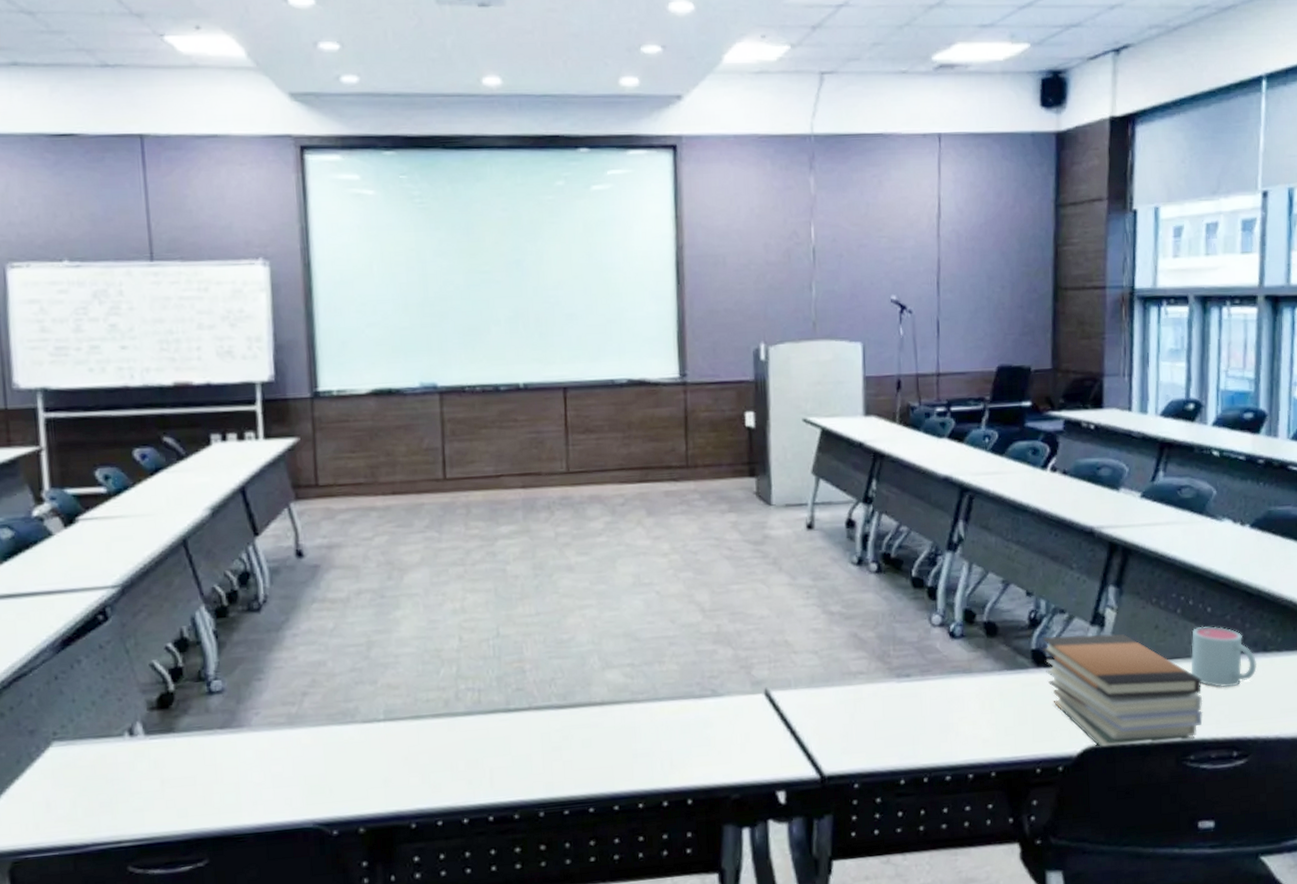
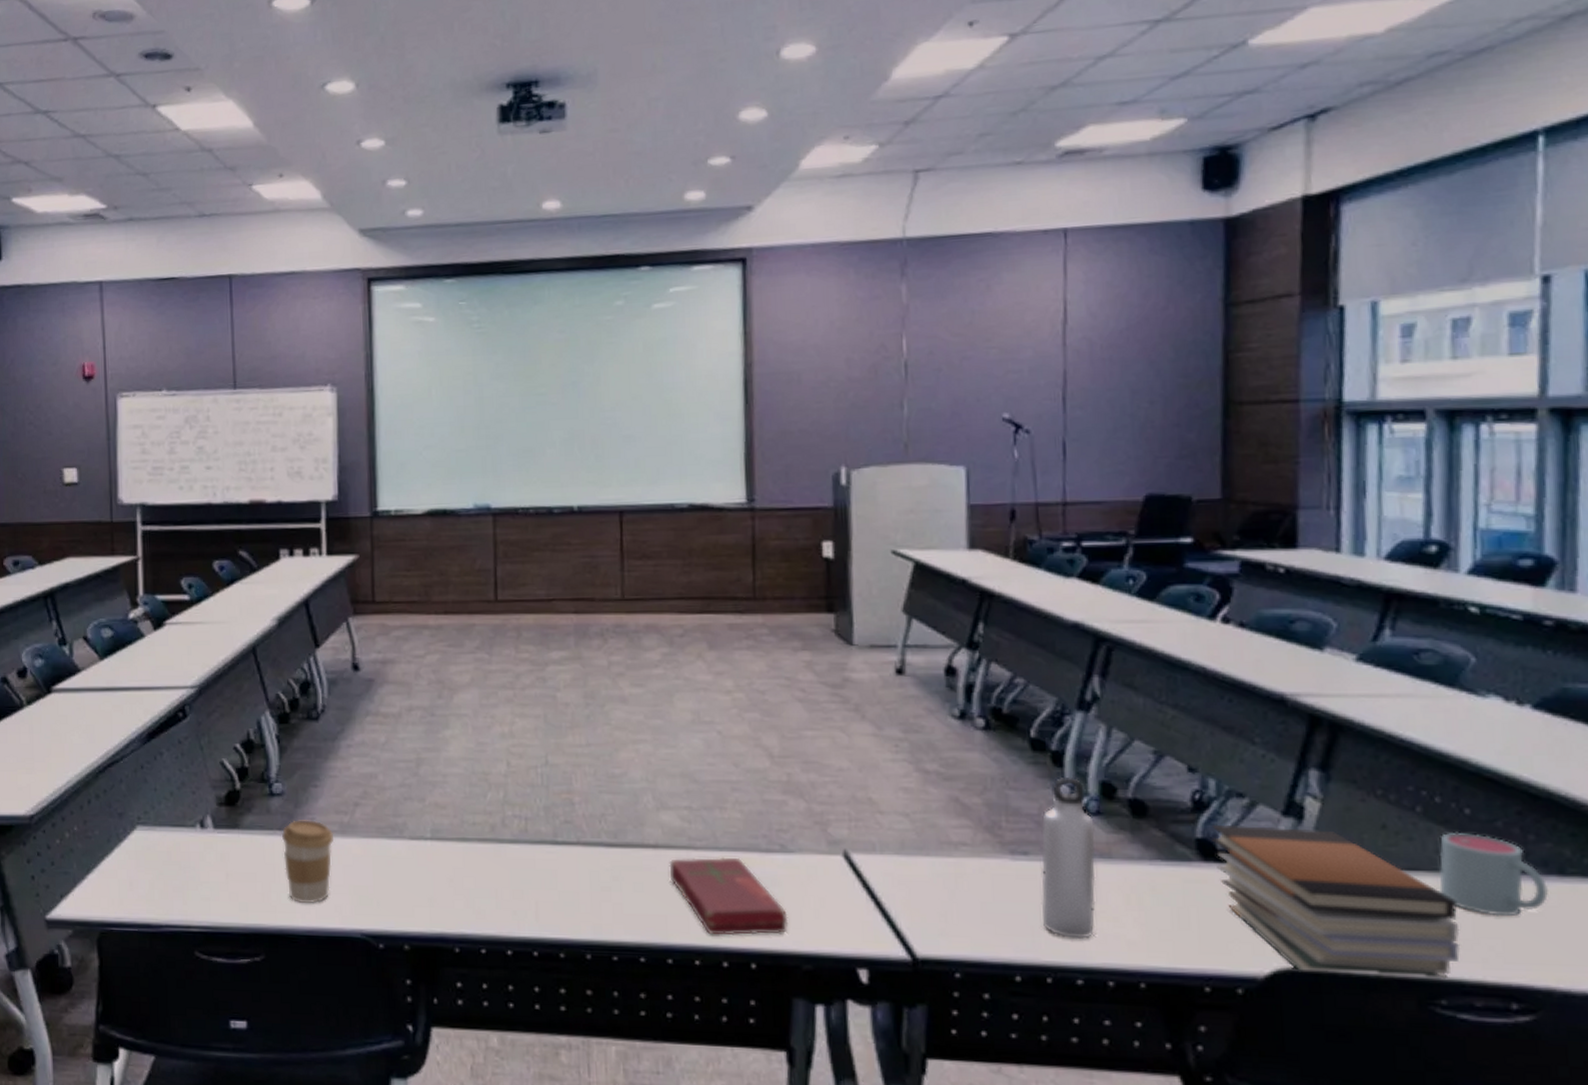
coffee cup: none [222,714,282,802] -> present [281,820,335,904]
book: none [614,705,719,779] -> present [669,857,789,936]
water bottle: none [919,607,961,743] -> present [1041,776,1096,939]

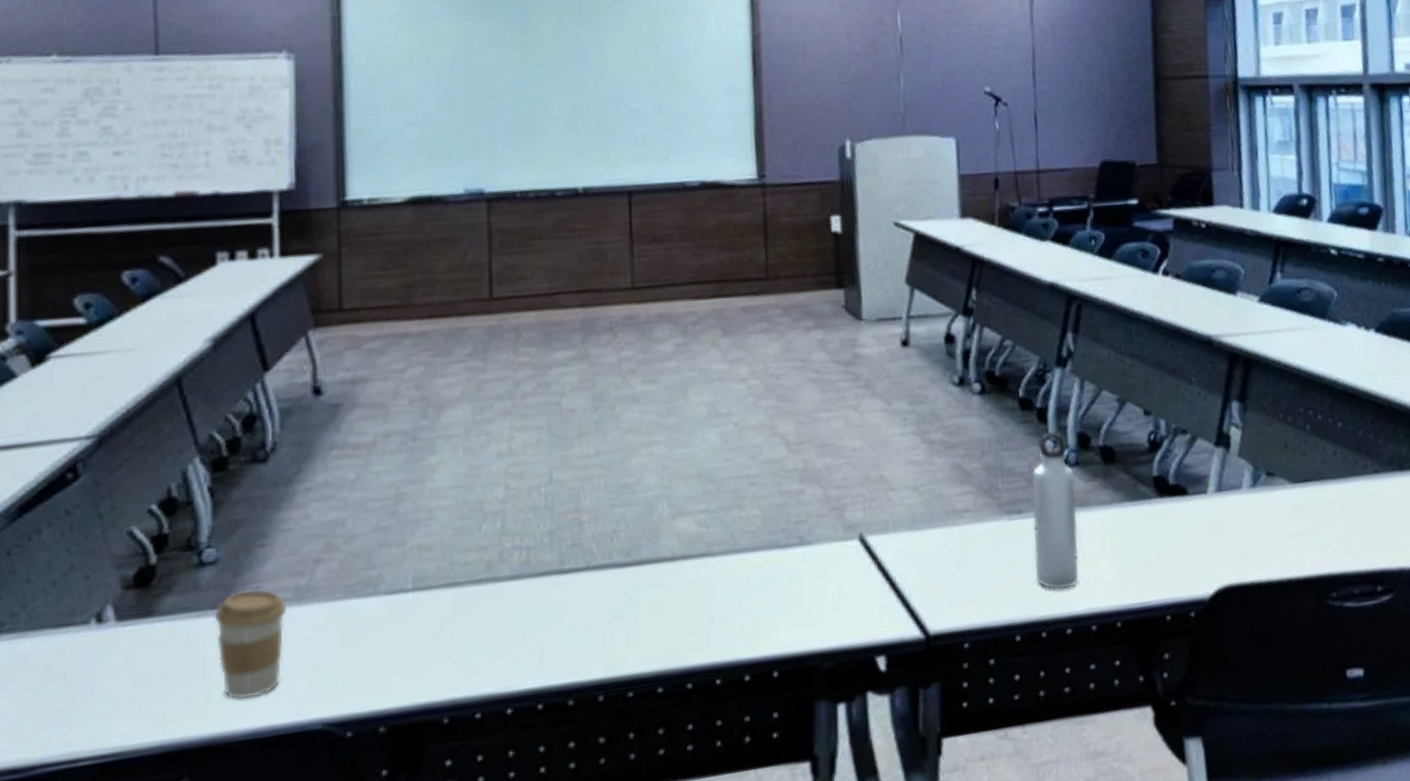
book: present [669,857,789,936] -> none [686,557,809,648]
book stack: present [1211,824,1461,979] -> none [1164,455,1342,588]
mug: present [1439,832,1548,917] -> none [1324,443,1395,513]

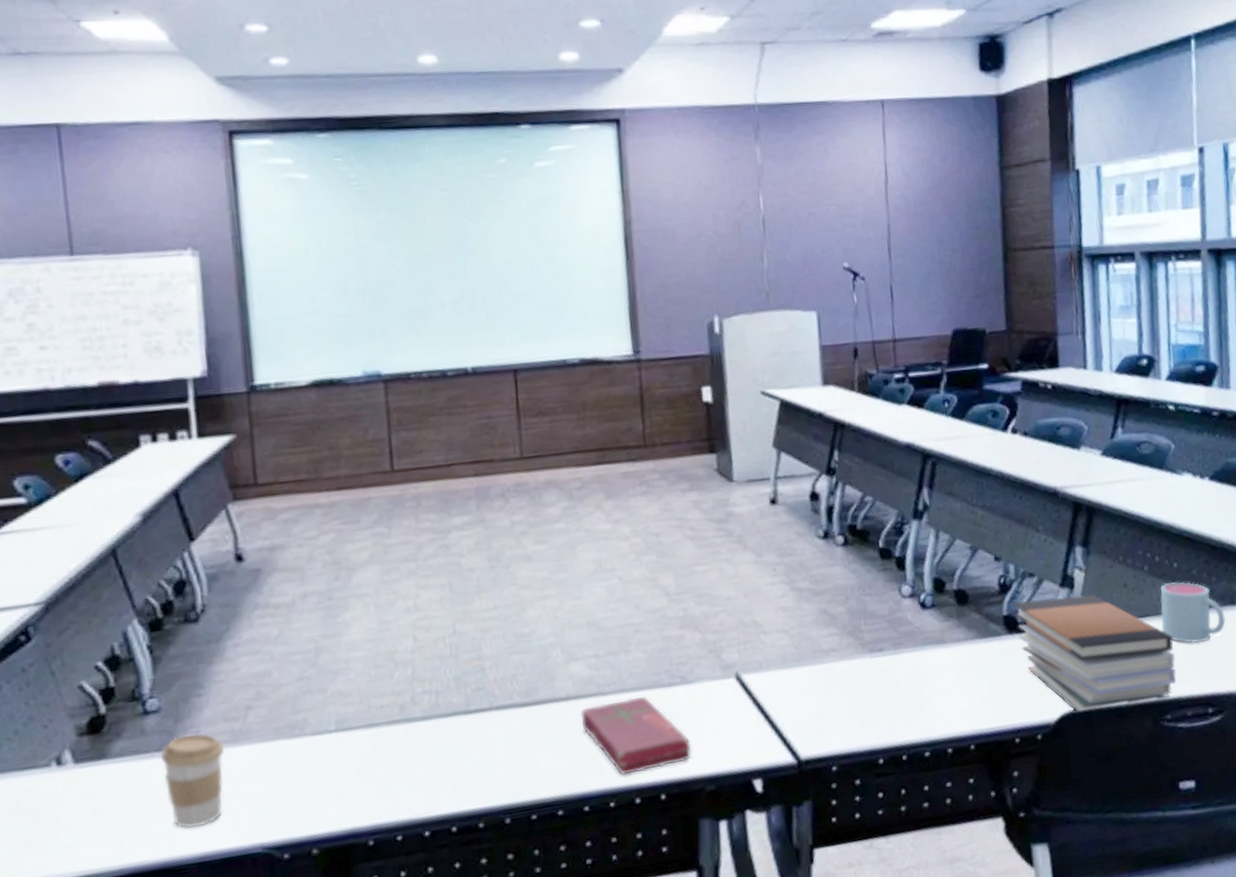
book: none [686,557,809,648] -> present [580,695,692,775]
water bottle: present [1031,431,1079,590] -> none [891,577,936,719]
book stack: none [1164,455,1342,588] -> present [1013,595,1177,713]
mug: none [1324,443,1395,513] -> present [1160,581,1226,644]

